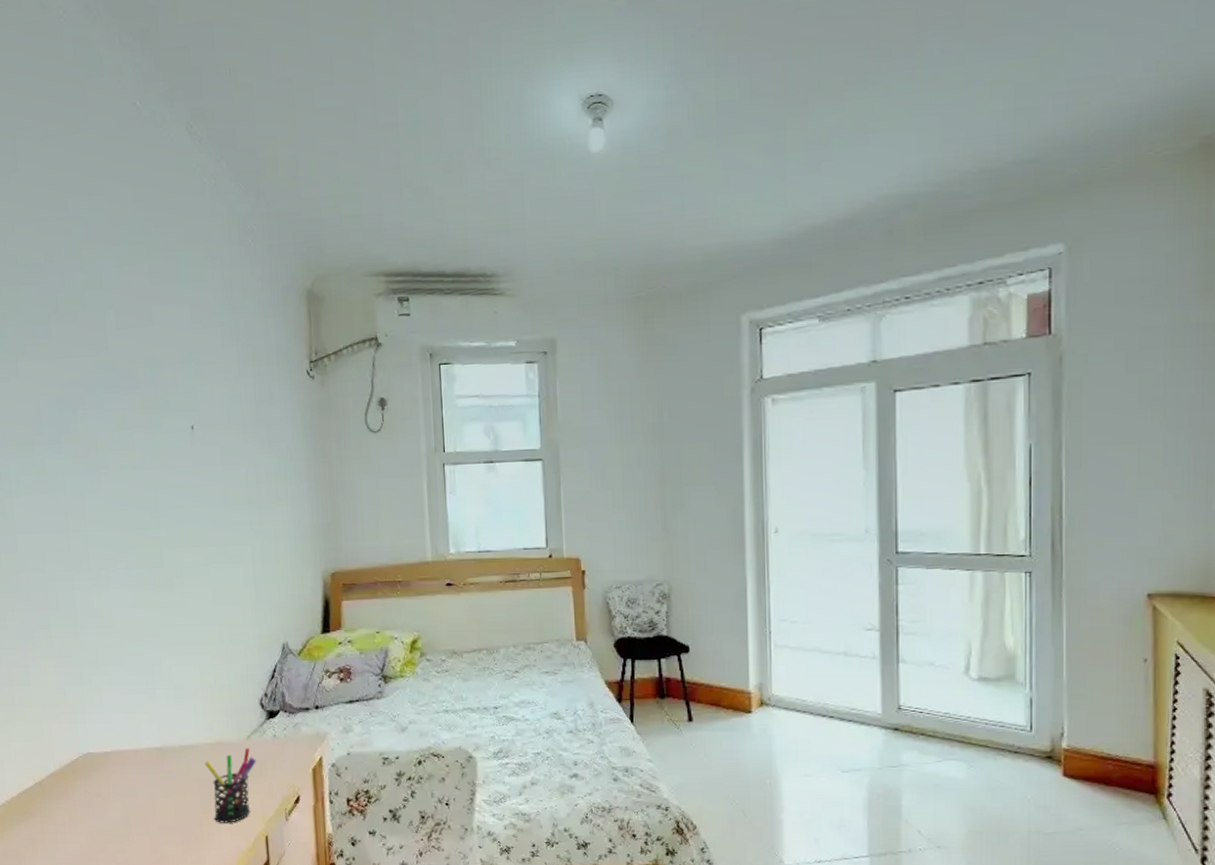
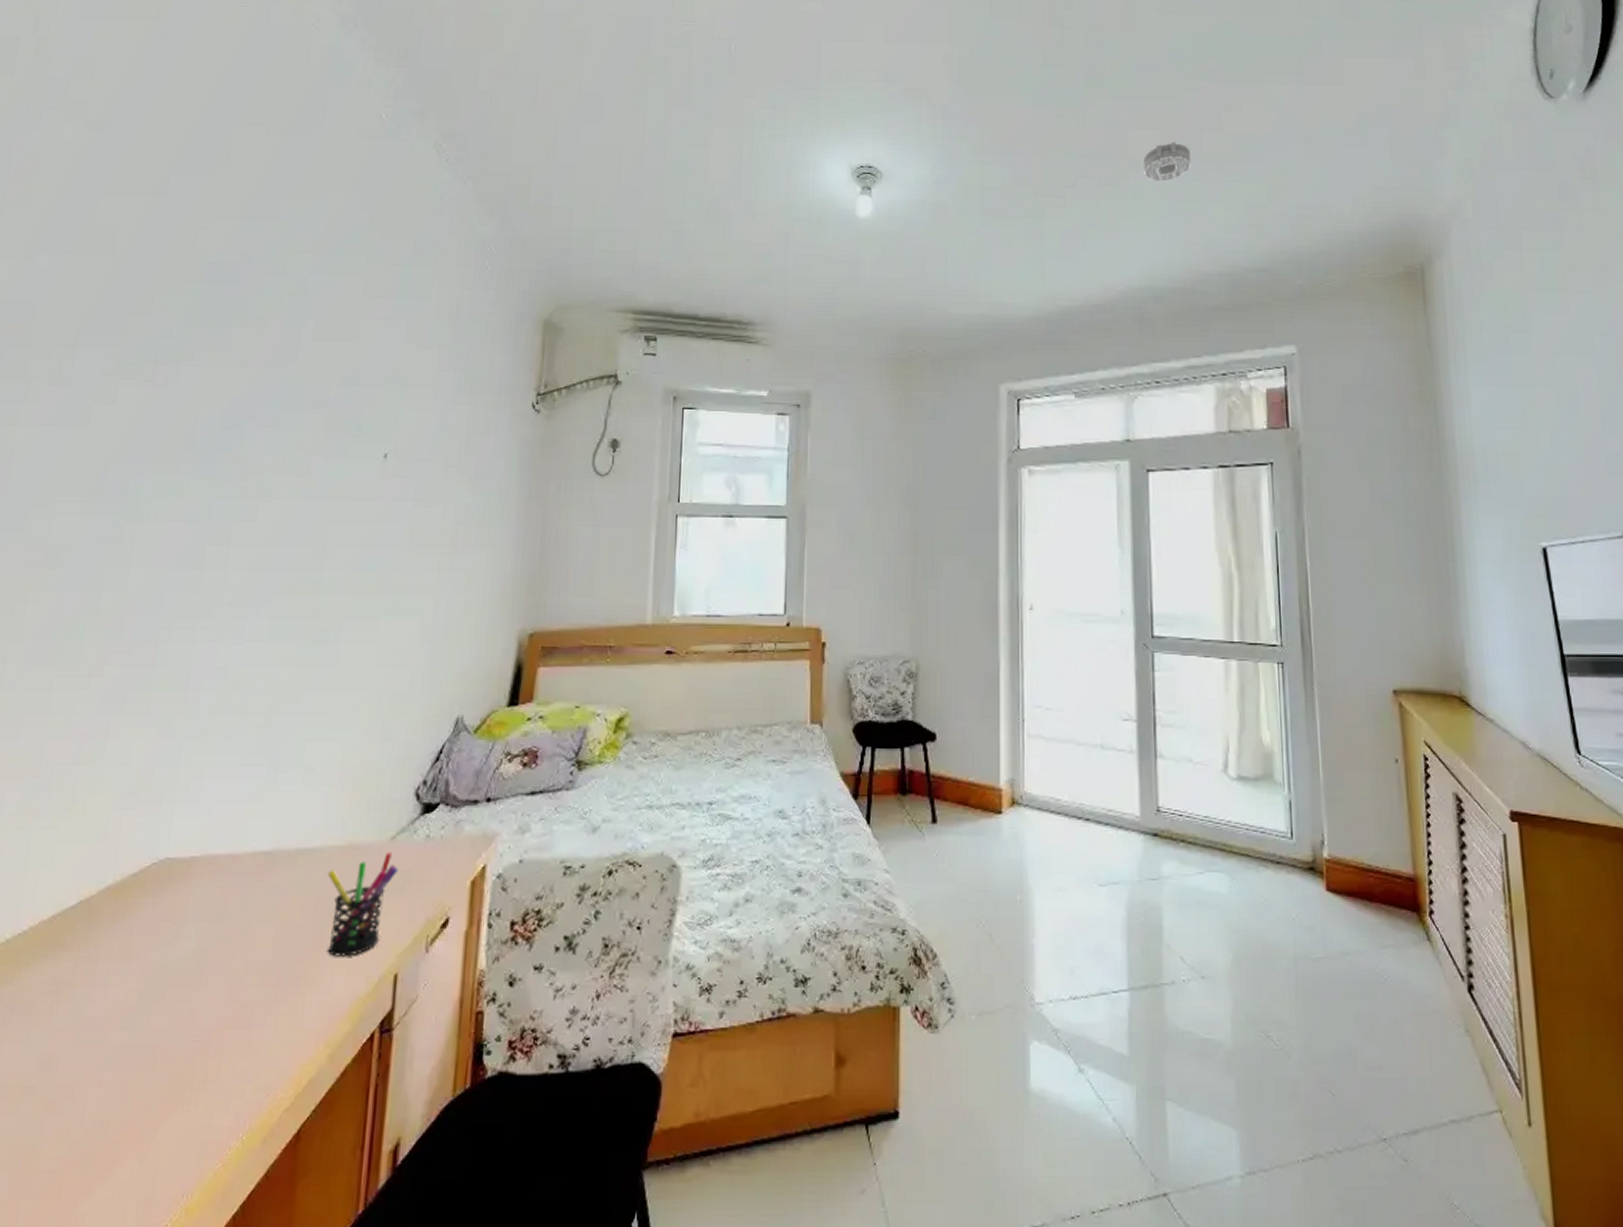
smoke detector: none [896,20,951,72] -> present [1143,142,1191,182]

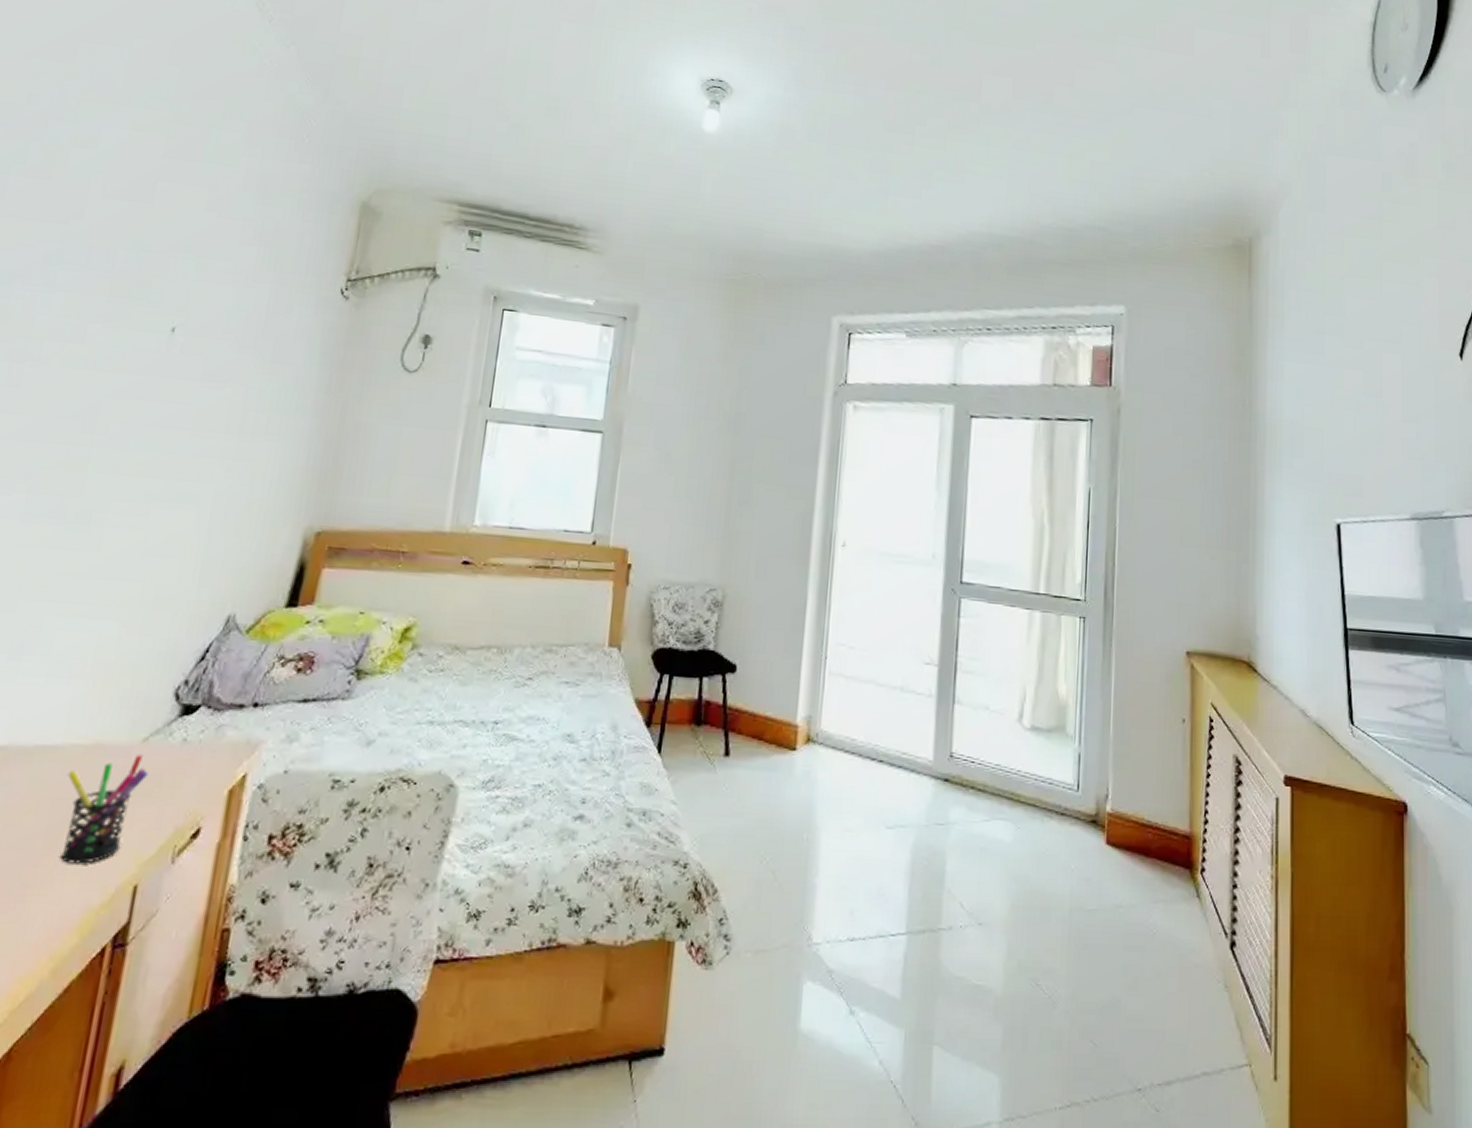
smoke detector: present [1143,142,1191,182] -> none [994,91,1041,131]

